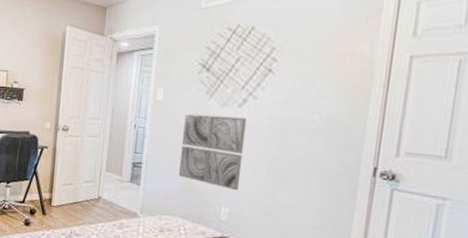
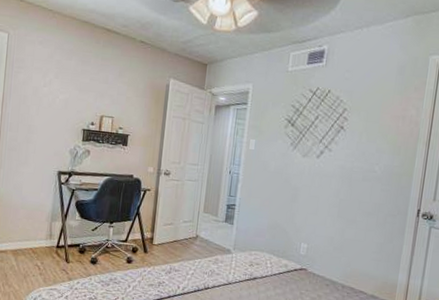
wall art: present [178,113,247,191] -> none [266,162,324,230]

